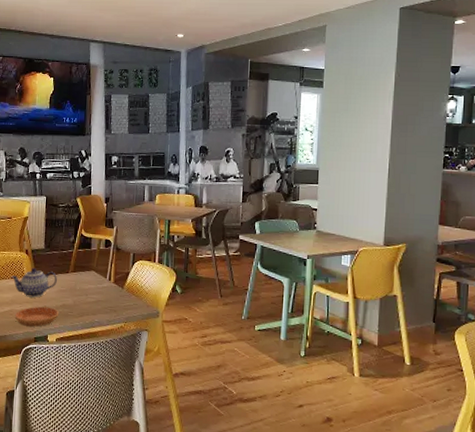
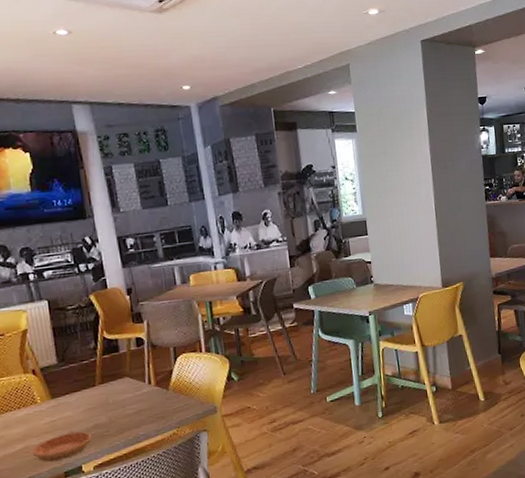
teapot: present [10,267,57,298] -> none [17,388,82,427]

